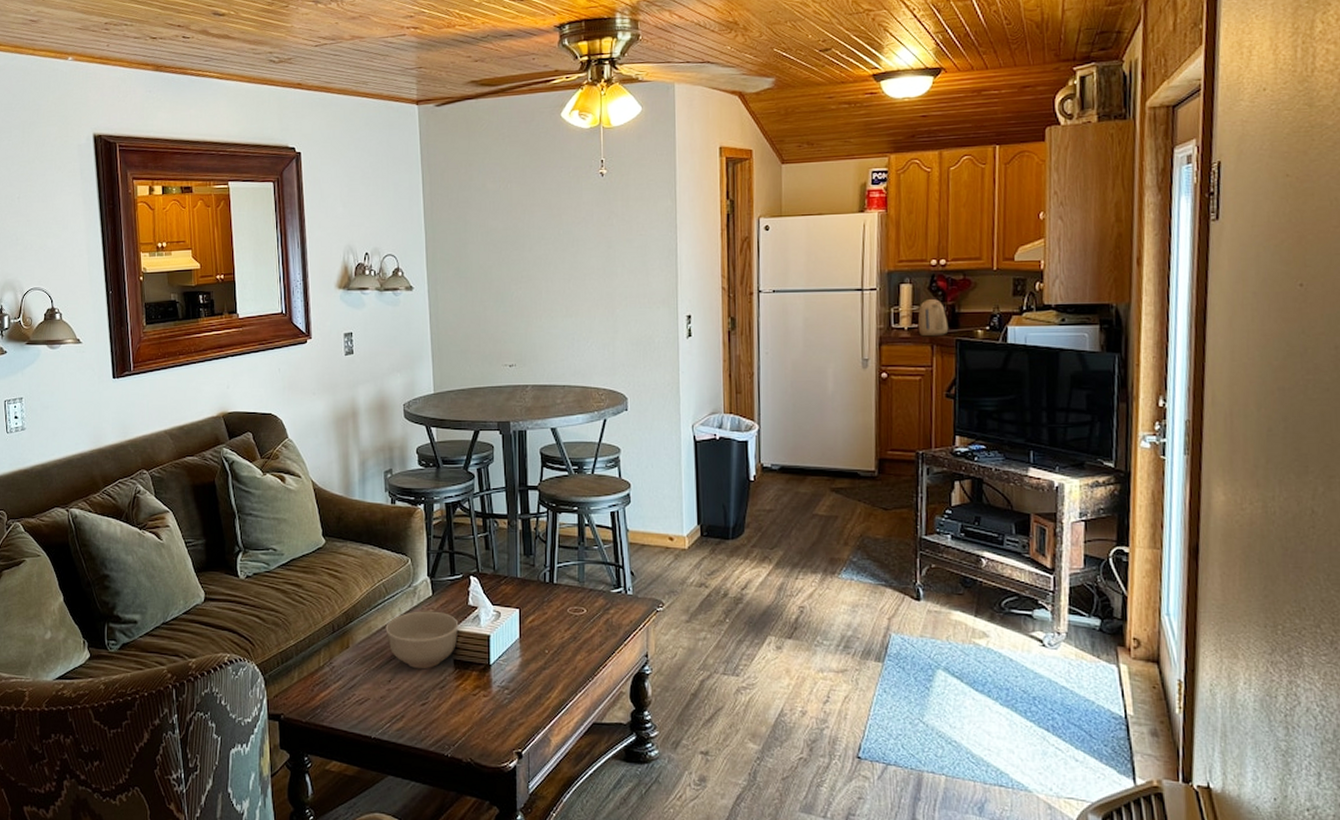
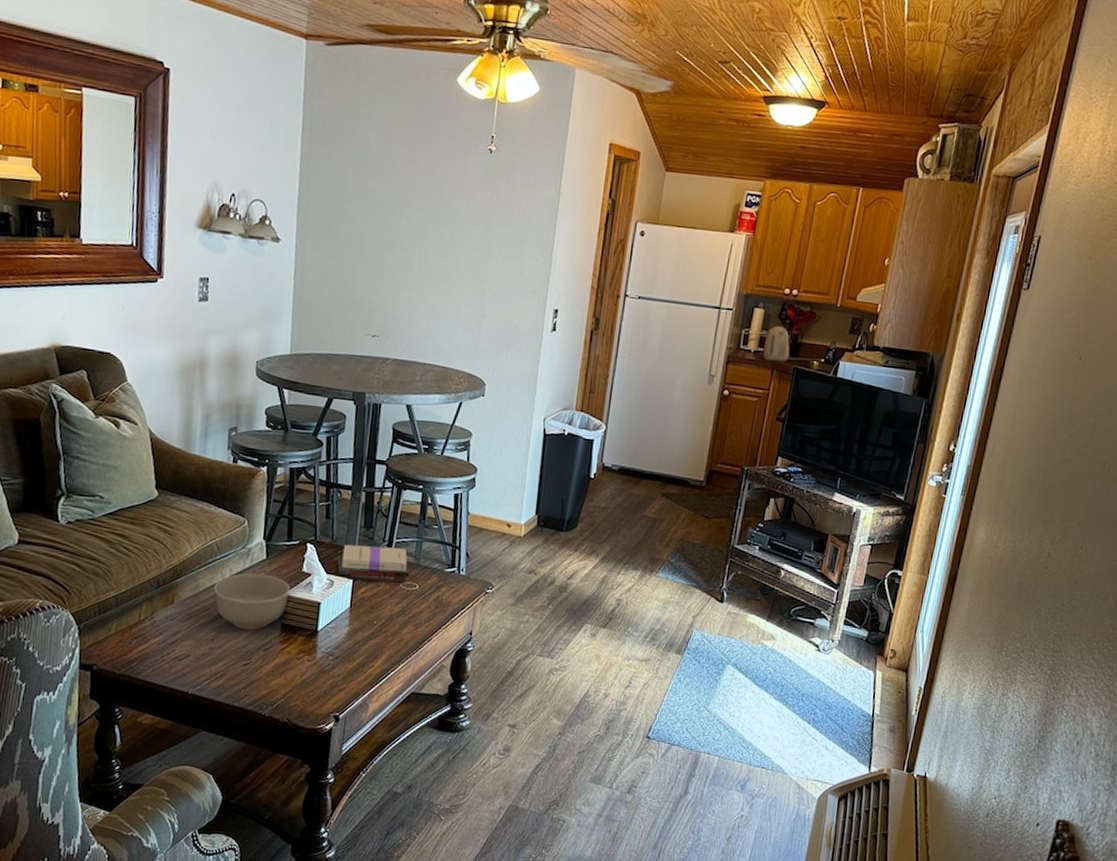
books: none [502,572,576,610] -> present [338,544,410,583]

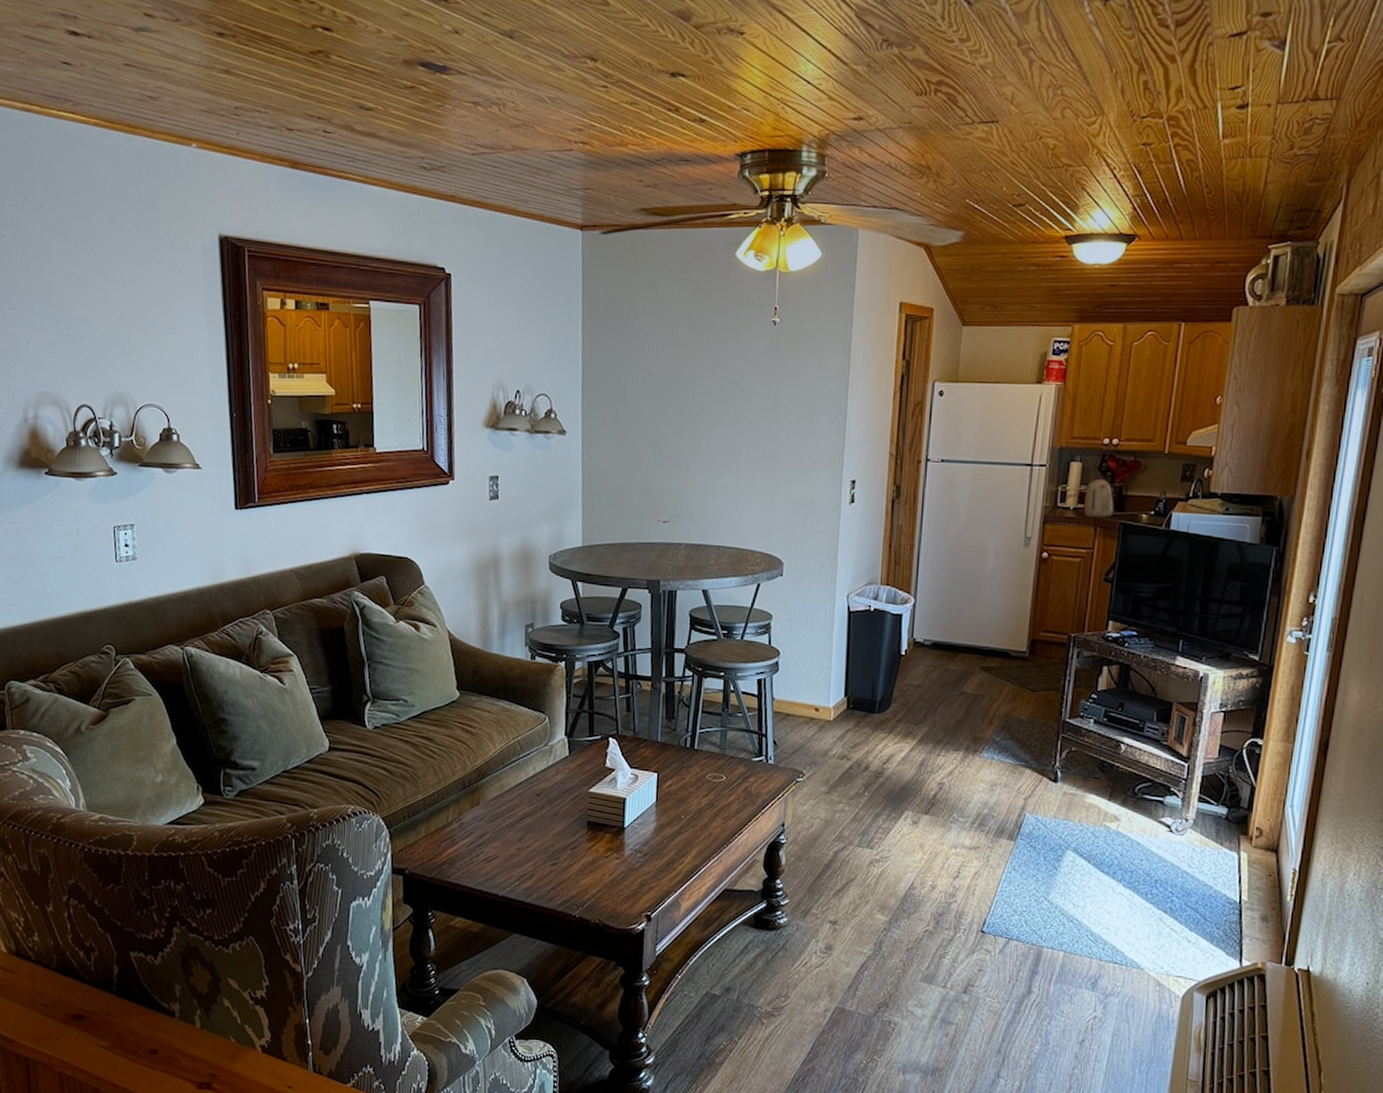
bowl: present [213,573,291,631] -> none [518,770,595,830]
books: present [338,544,410,583] -> none [641,737,716,775]

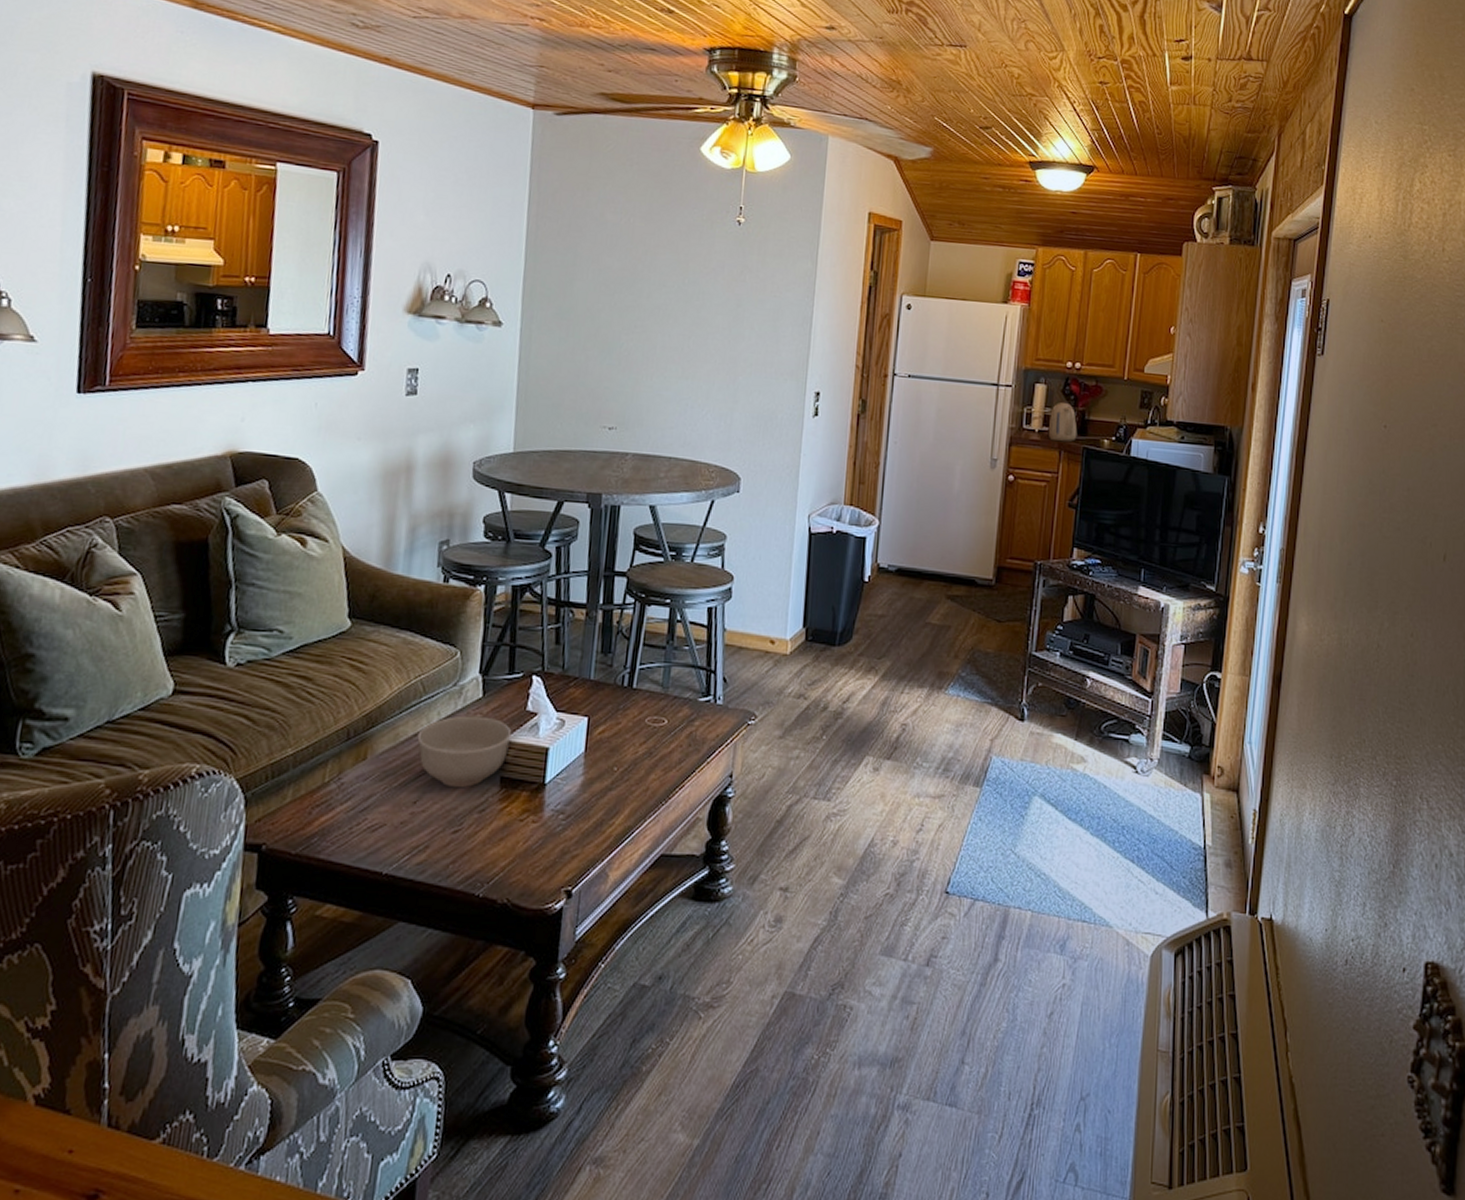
bowl: none [518,770,595,830] -> present [417,715,512,788]

